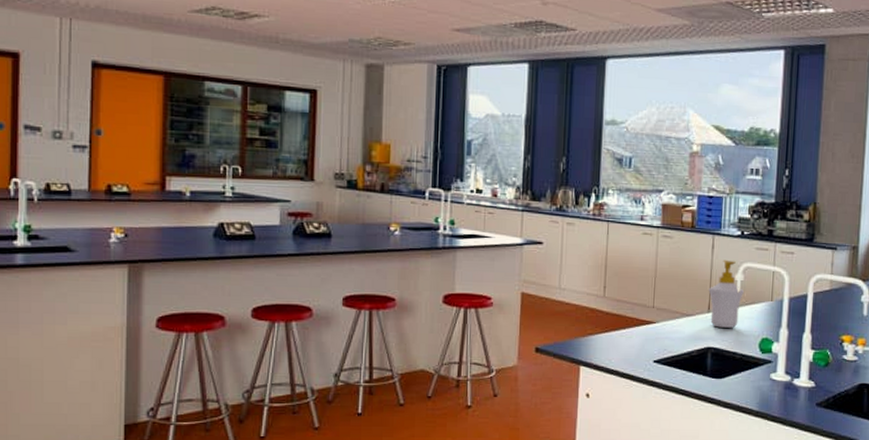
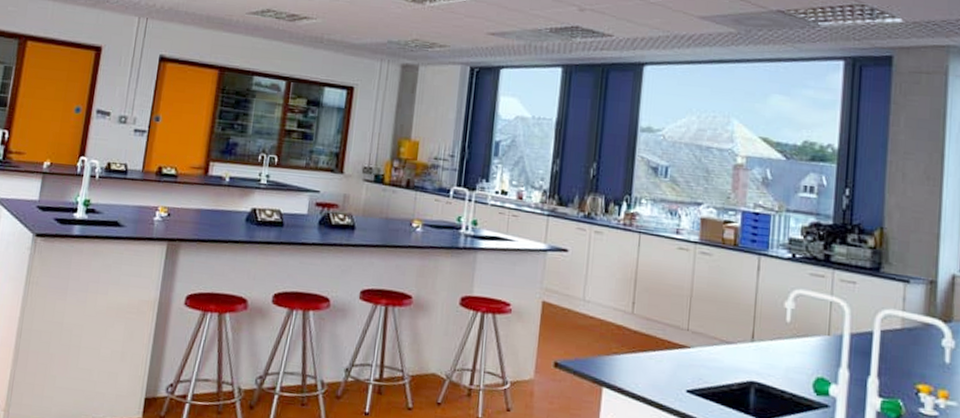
soap bottle: present [708,259,744,328] -> none [752,283,795,362]

